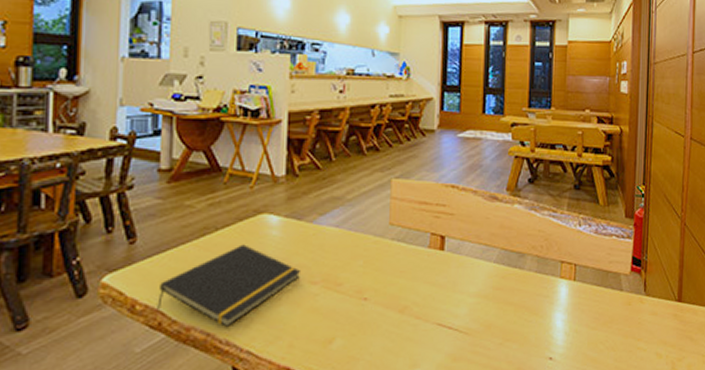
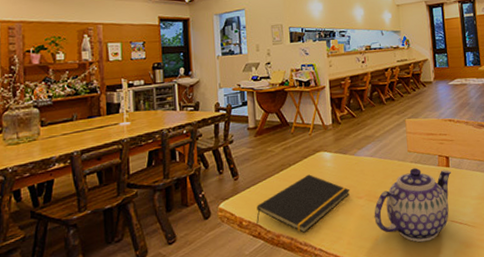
teapot: none [331,247,446,351] -> present [374,168,452,242]

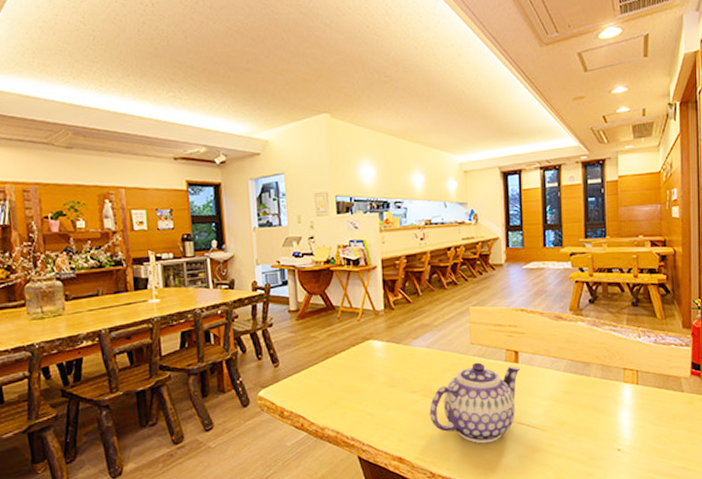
notepad: present [256,174,350,233] -> none [299,364,403,427]

